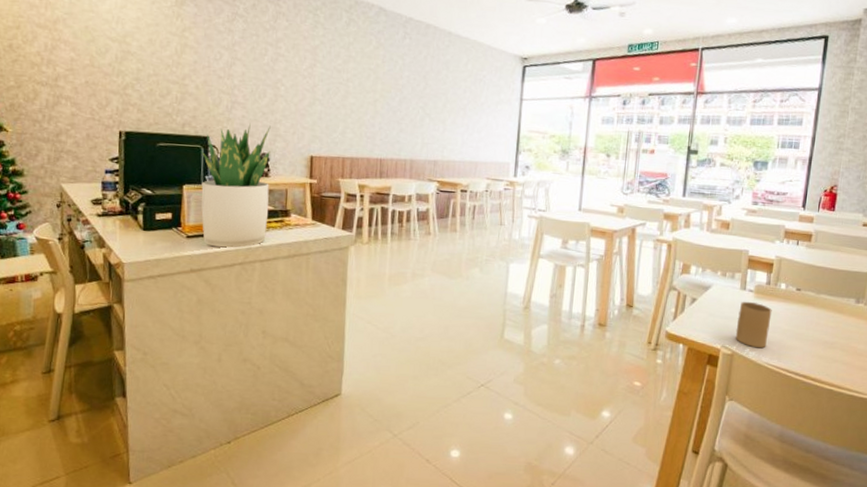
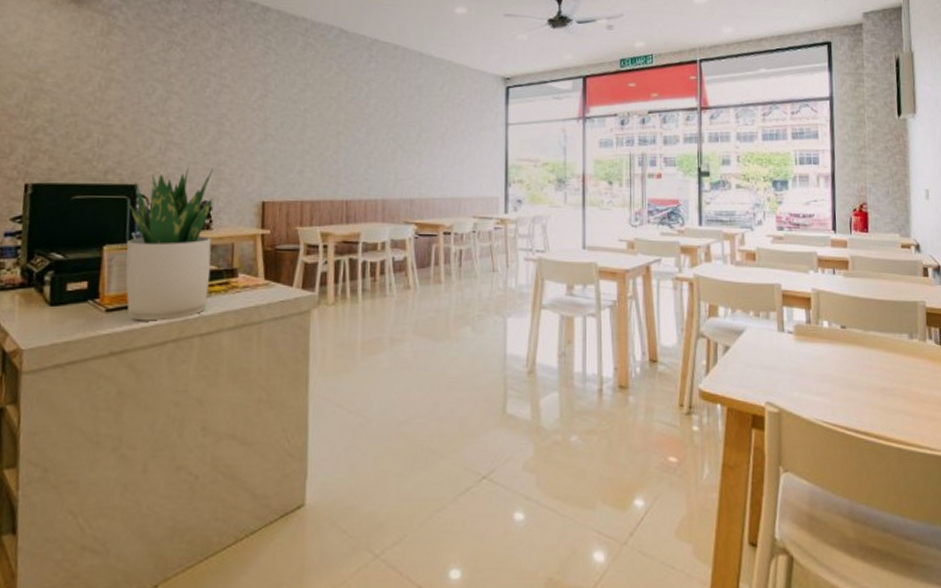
cup: present [735,301,772,349] -> none [779,345,818,403]

